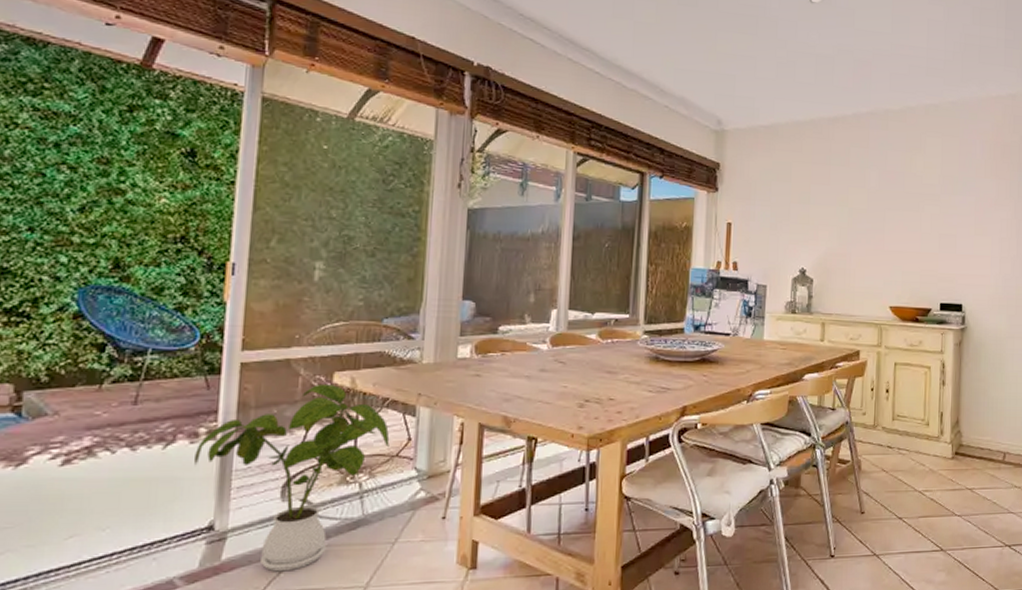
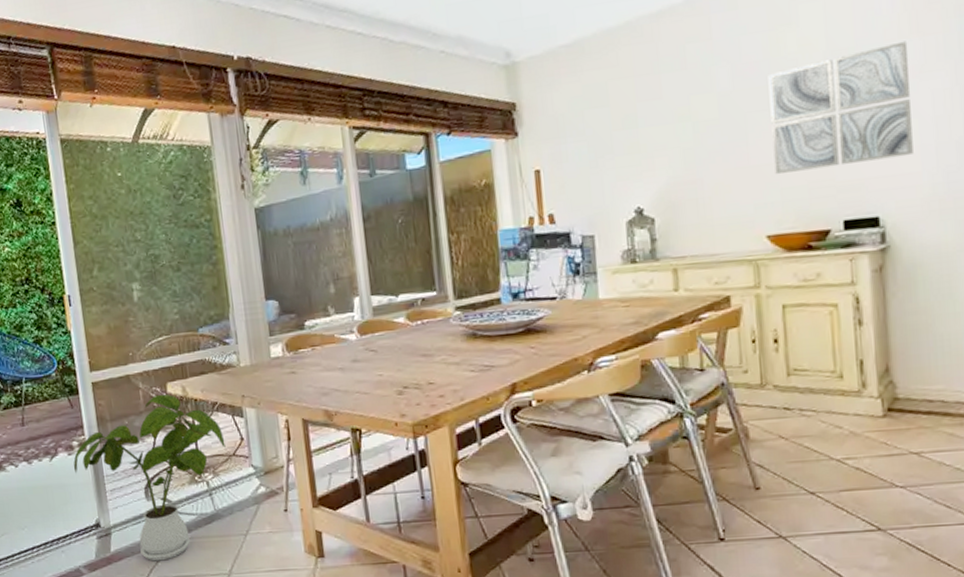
wall art: none [900,180,989,263] -> present [768,41,913,174]

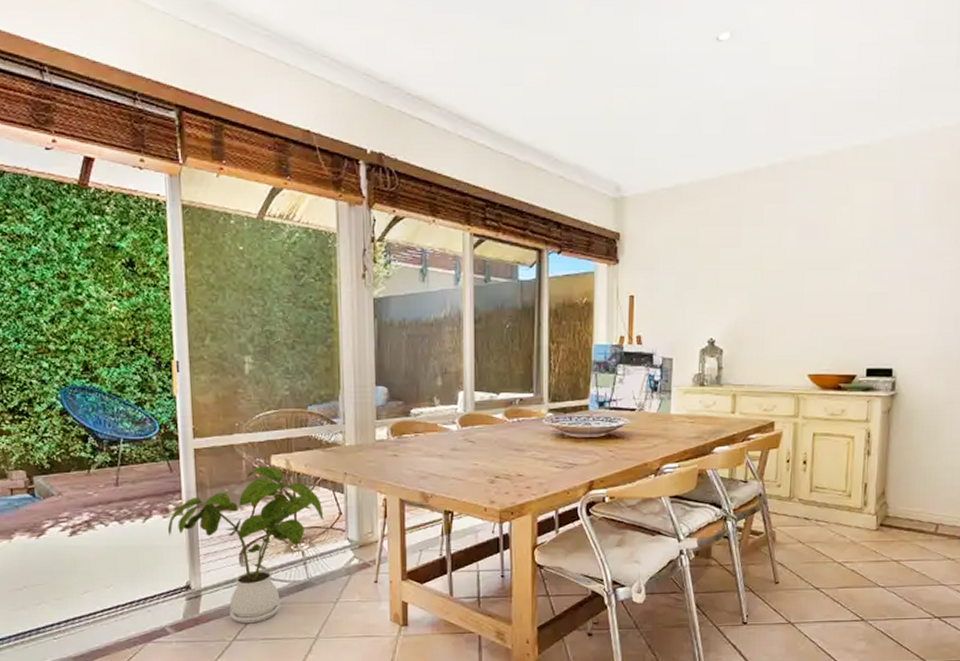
wall art: present [768,41,913,174] -> none [821,228,930,324]

